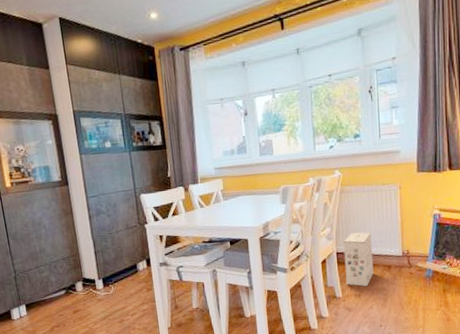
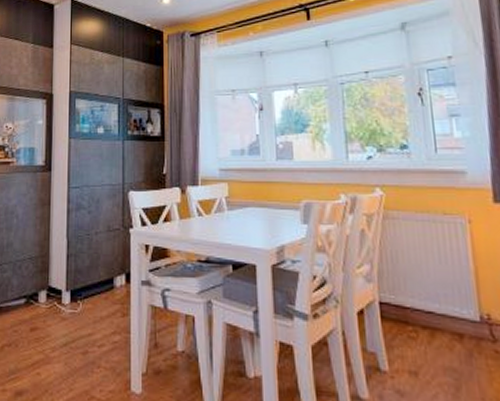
cardboard box: present [343,232,374,287] -> none [388,275,437,360]

